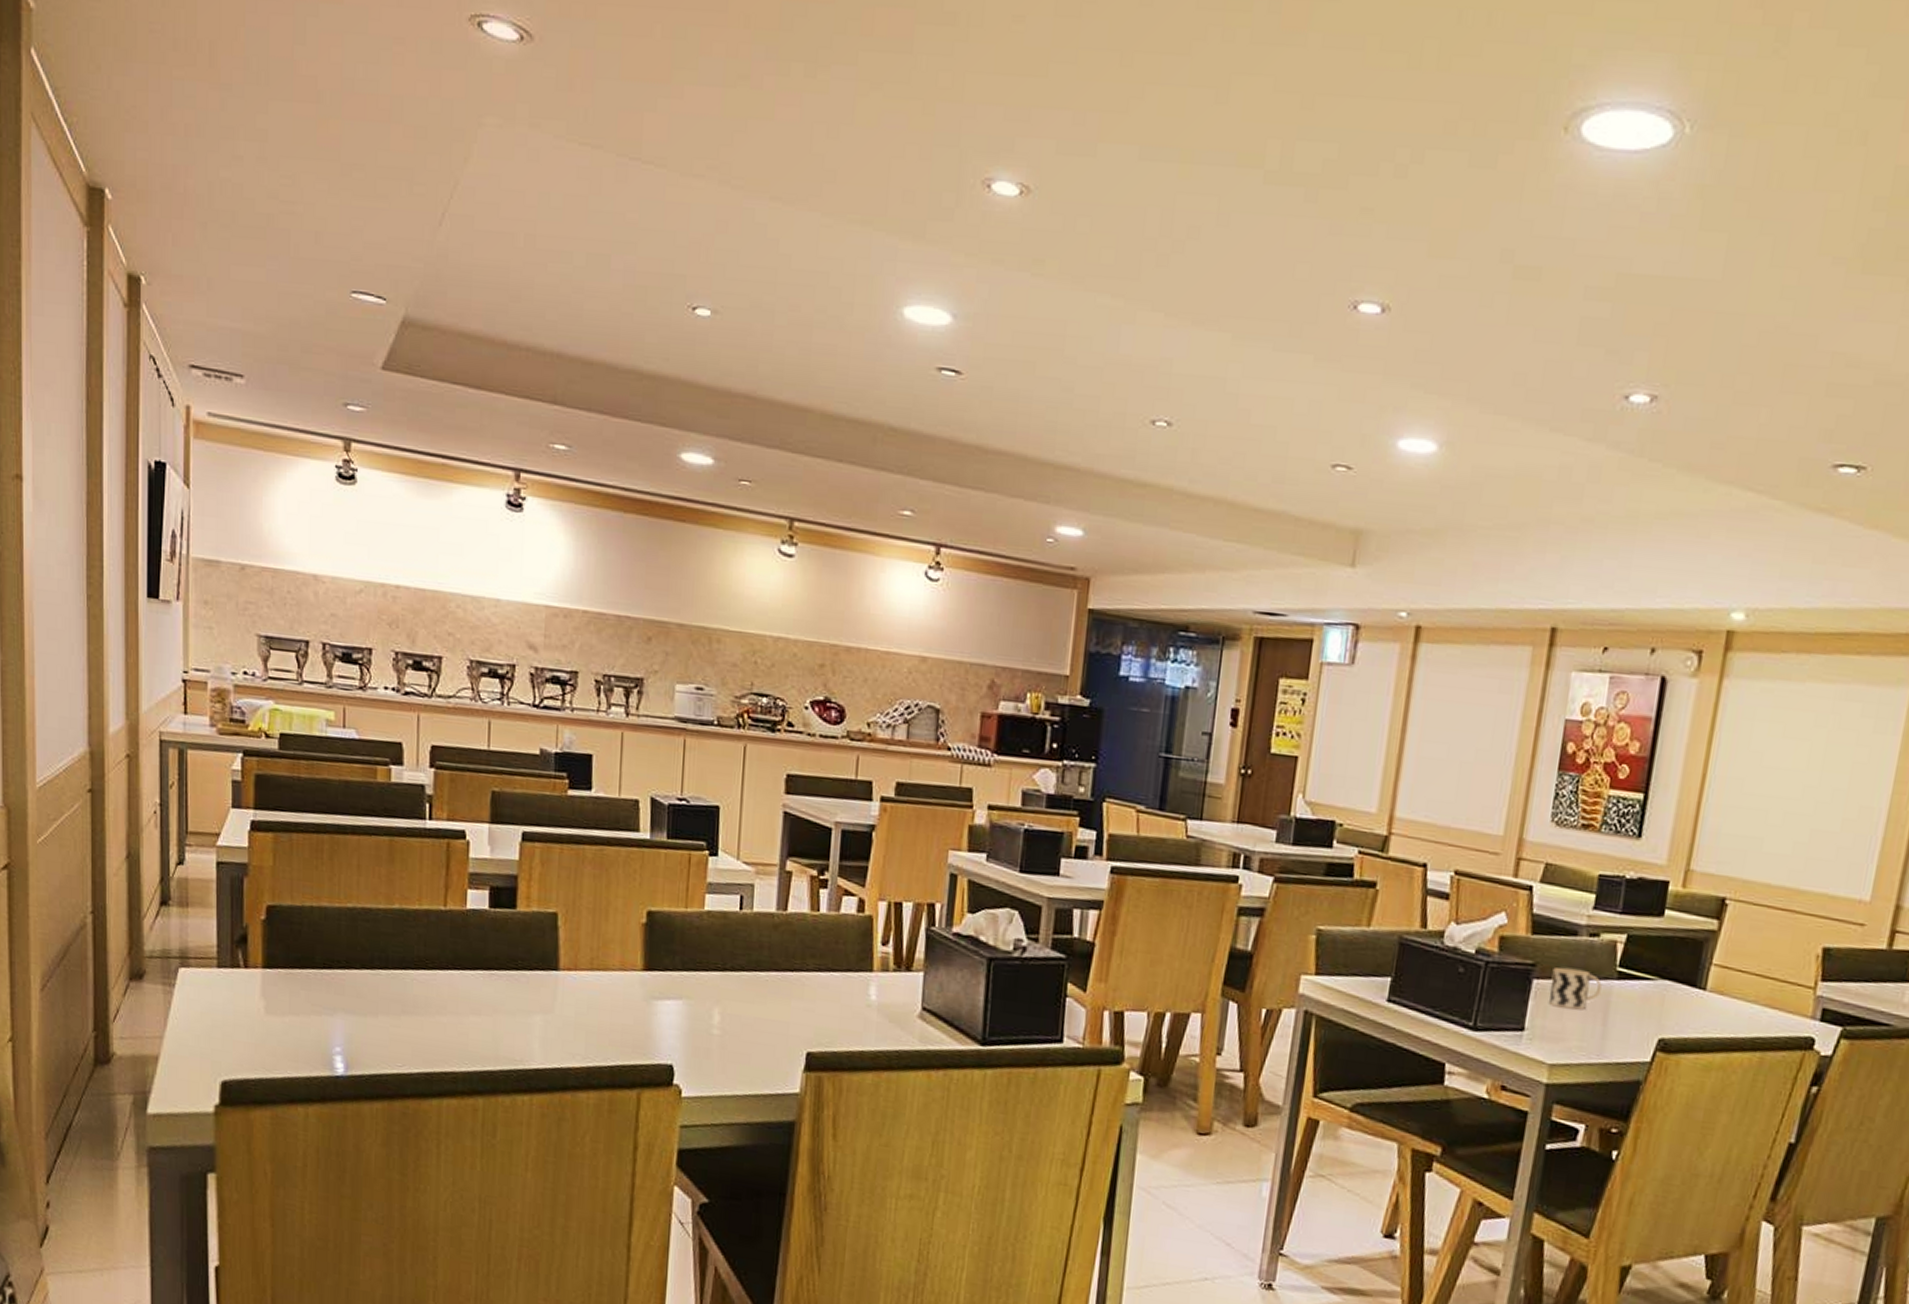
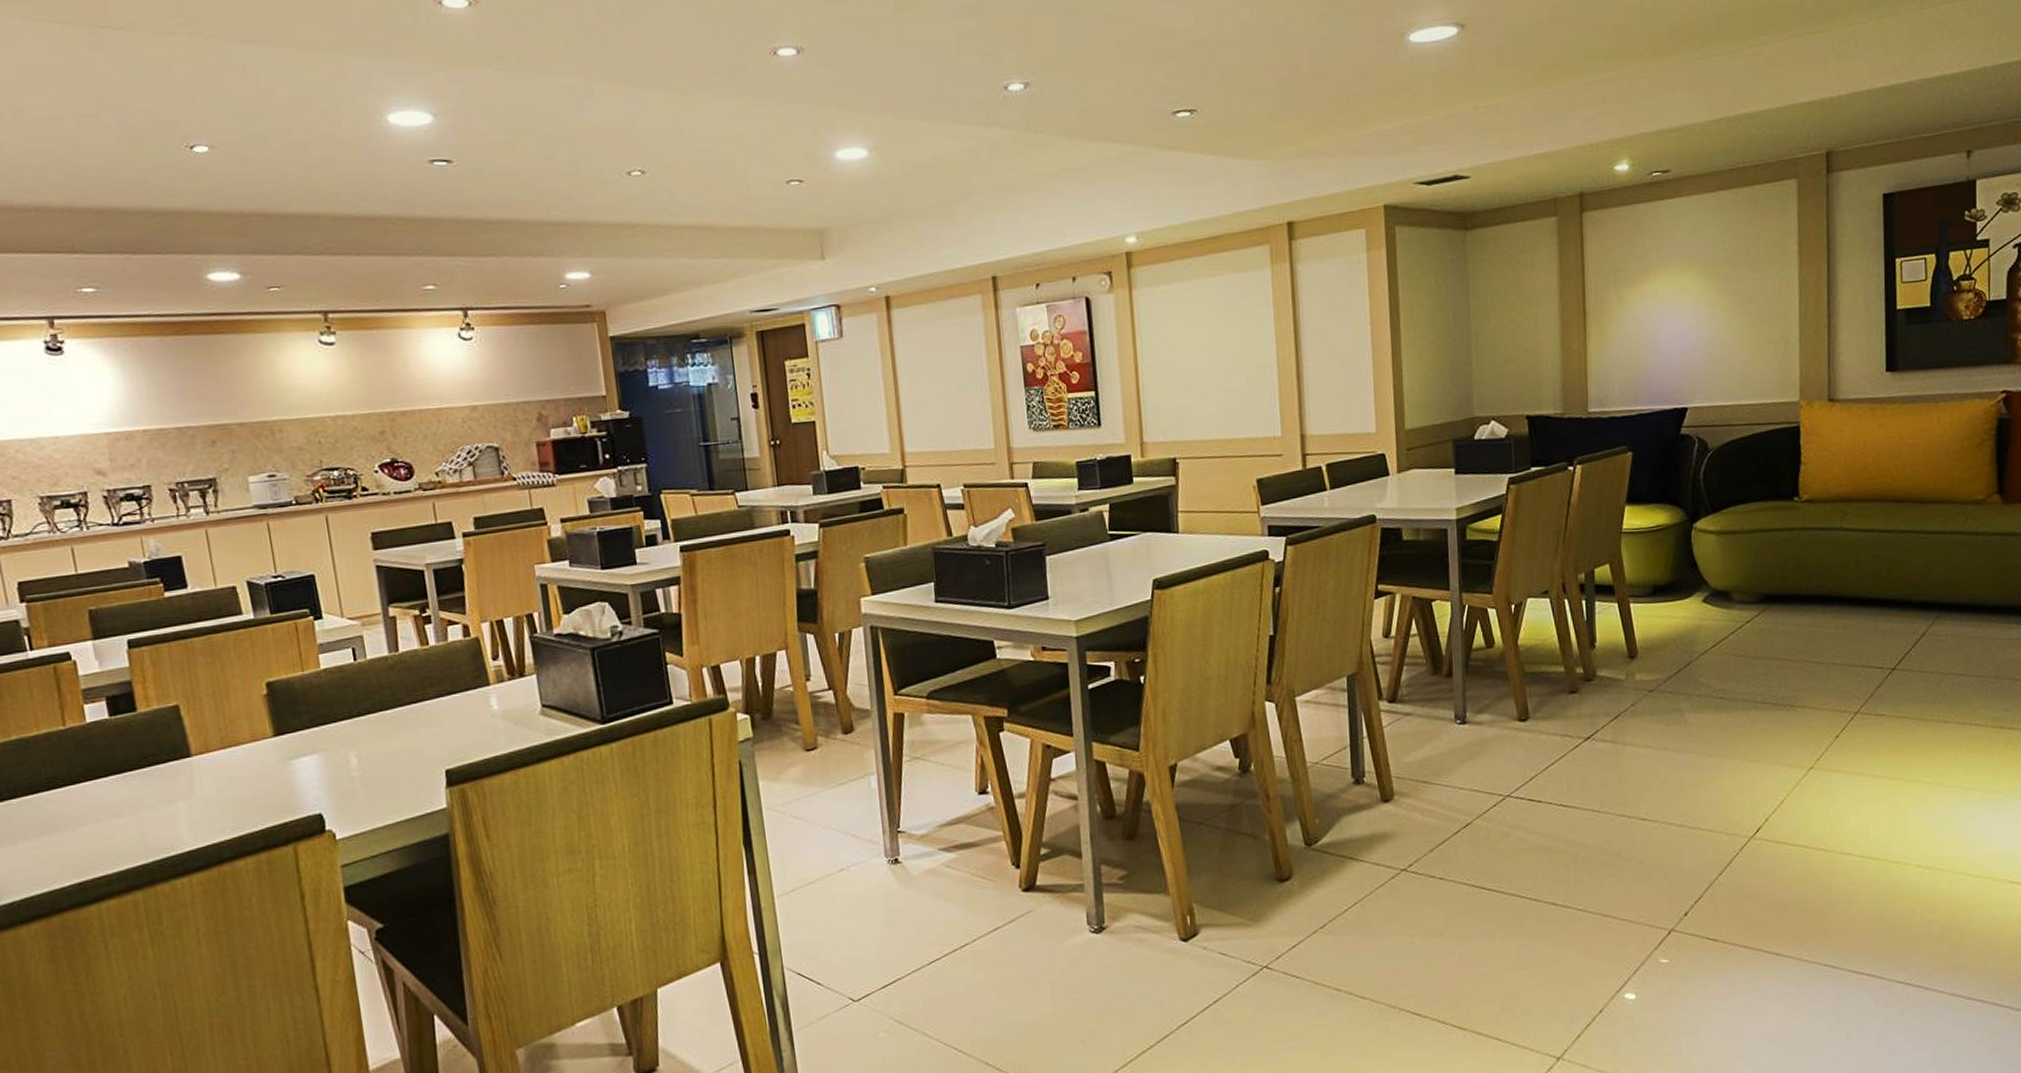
cup: present [1548,967,1602,1010] -> none [1059,539,1100,574]

